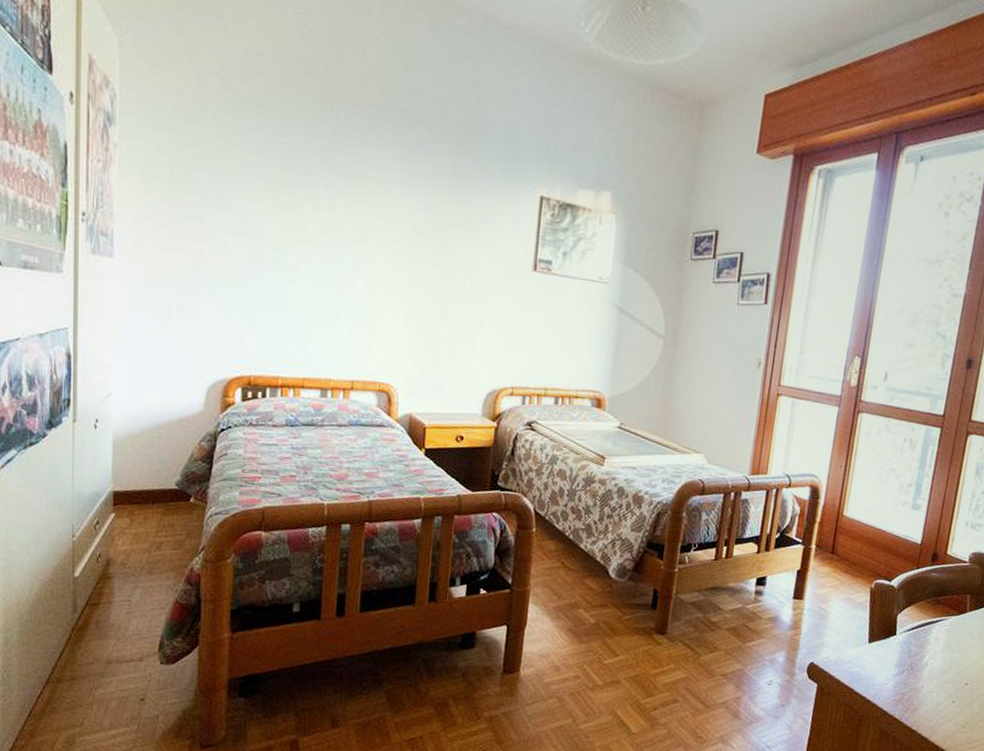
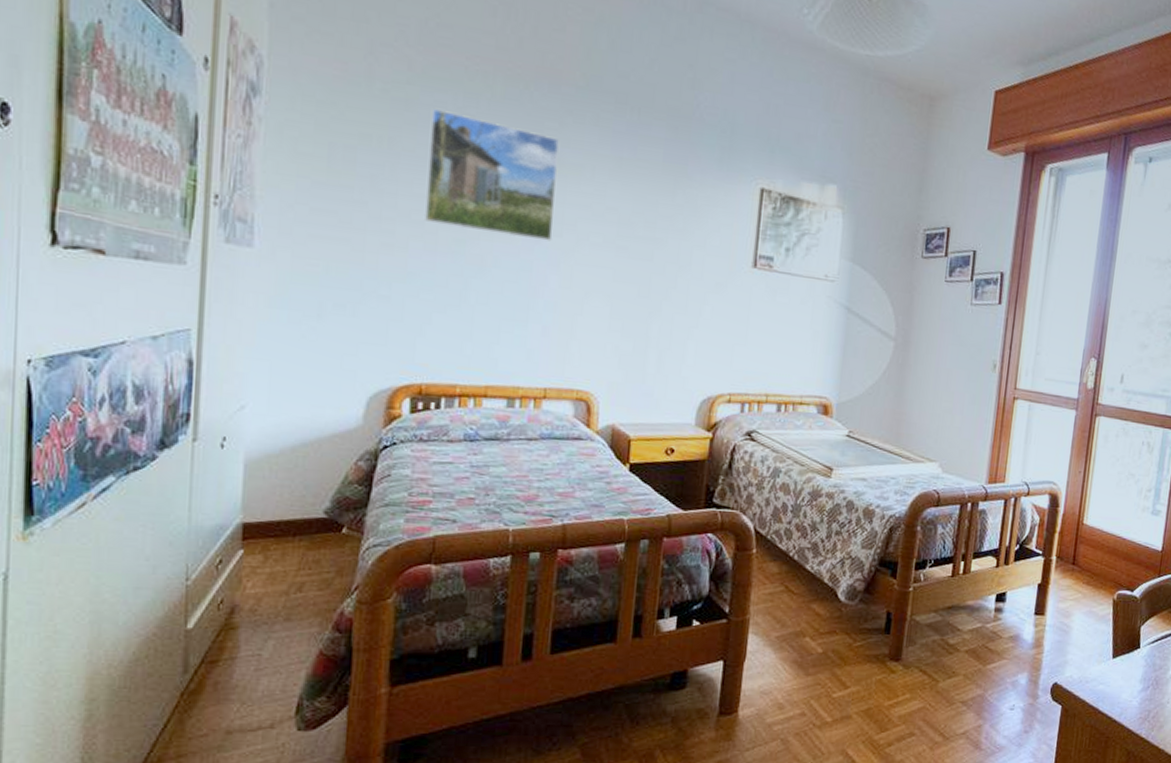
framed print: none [249,130,361,249] -> present [424,107,559,241]

